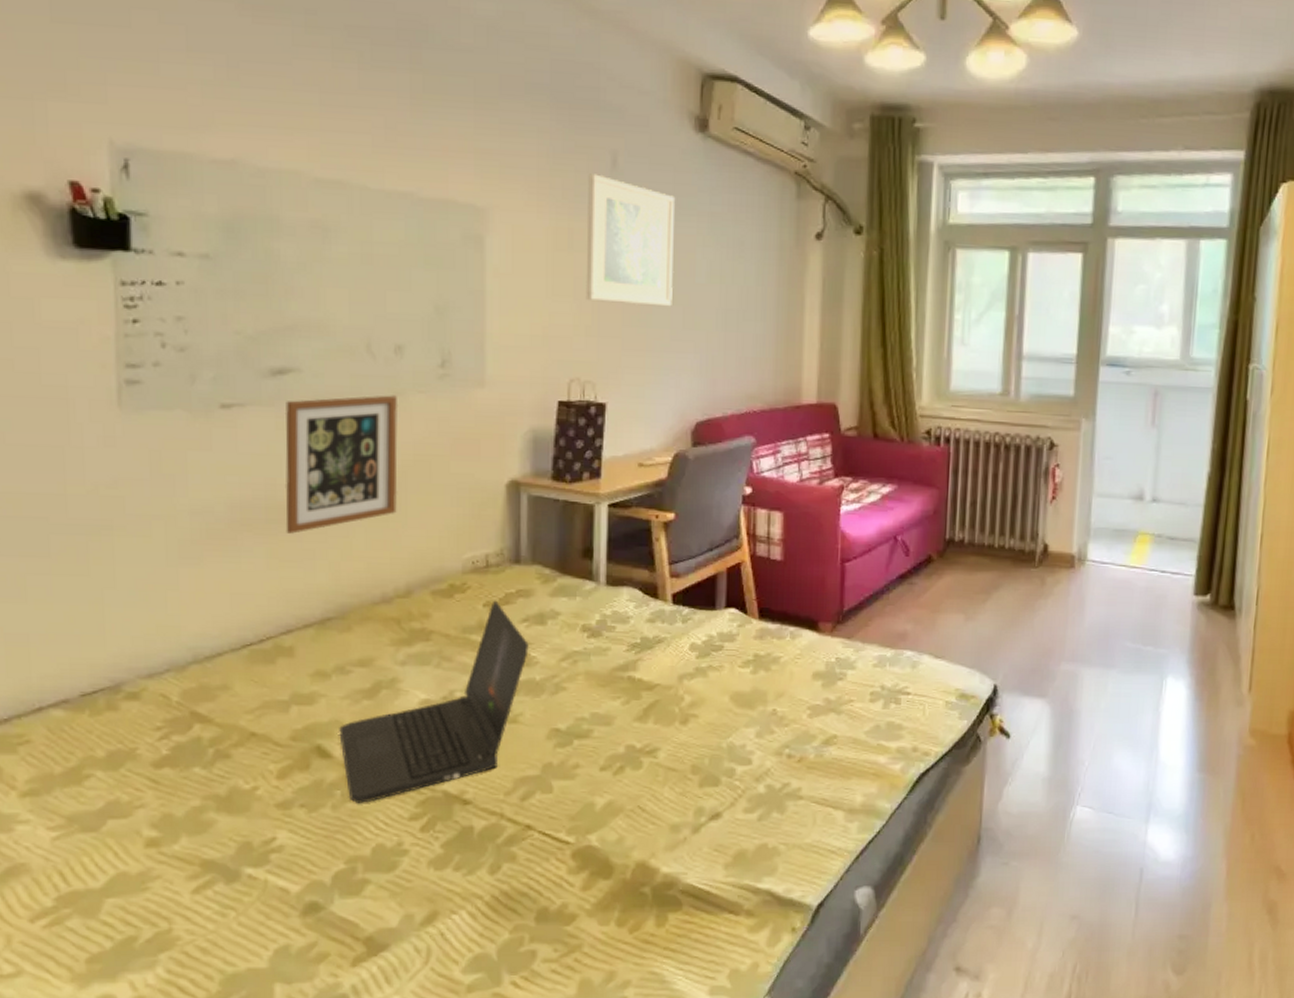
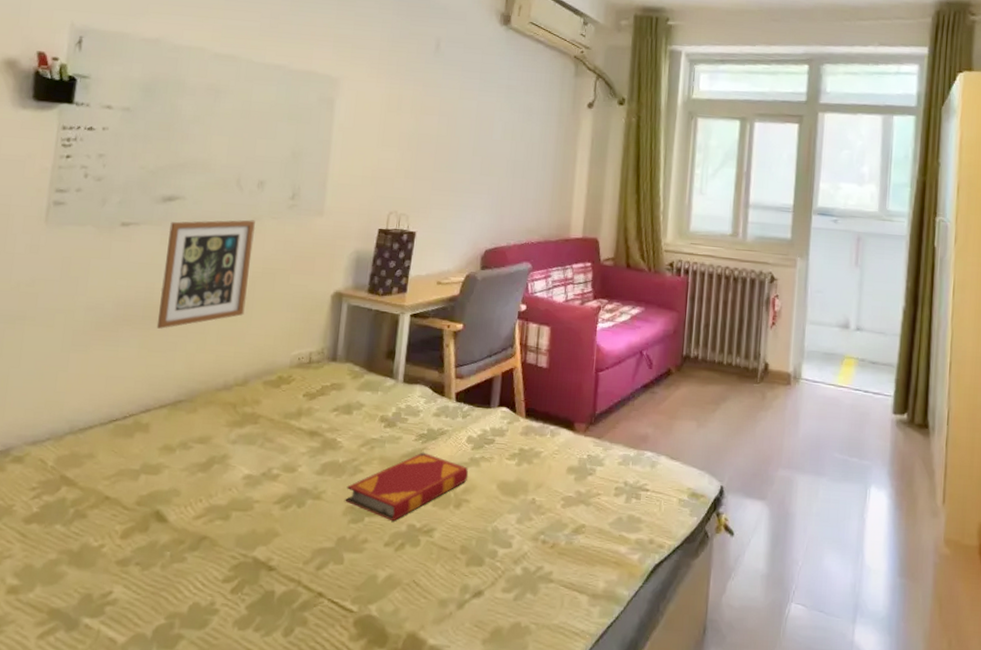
laptop computer: present [339,600,529,803] -> none [175,391,336,565]
hardback book: none [548,663,695,743] -> present [345,452,469,522]
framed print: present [585,173,676,307] -> none [407,54,482,157]

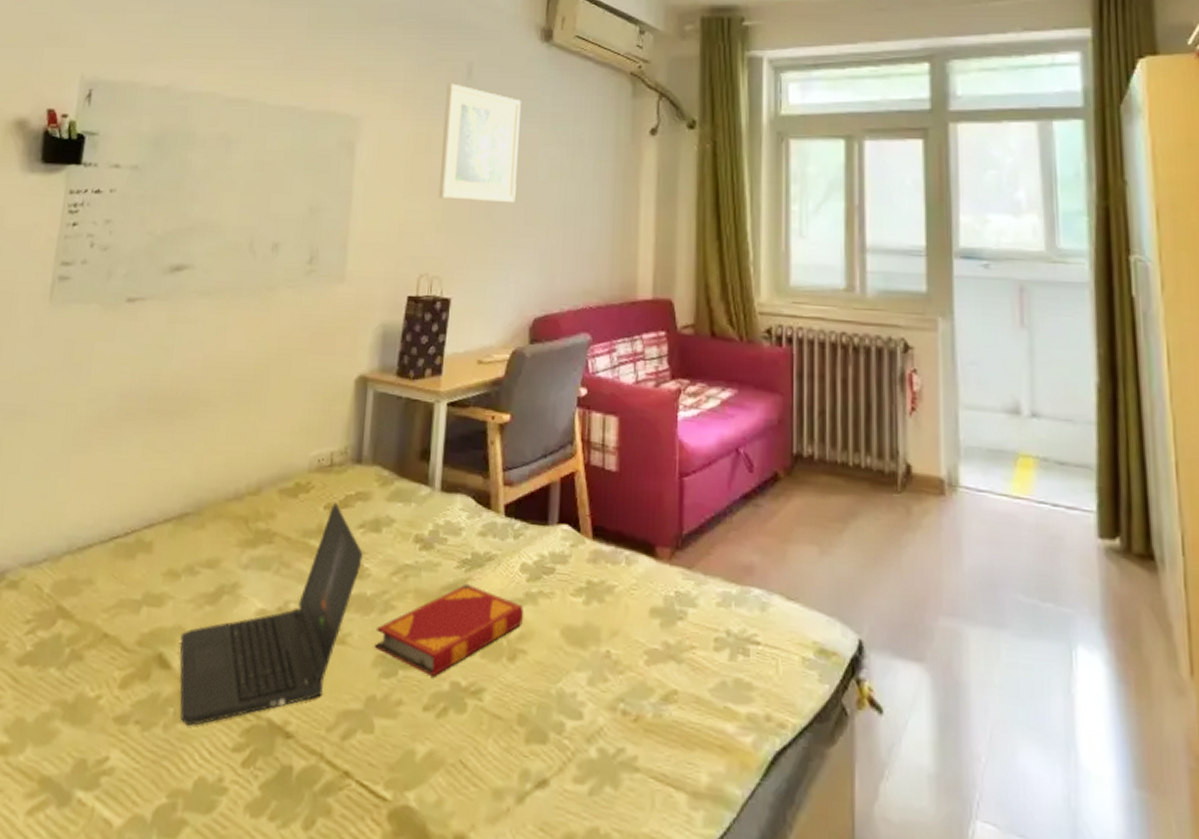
picture frame: present [156,219,256,329] -> none [162,290,270,425]
laptop computer: none [175,391,336,565] -> present [180,502,363,726]
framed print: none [407,54,482,157] -> present [438,83,522,203]

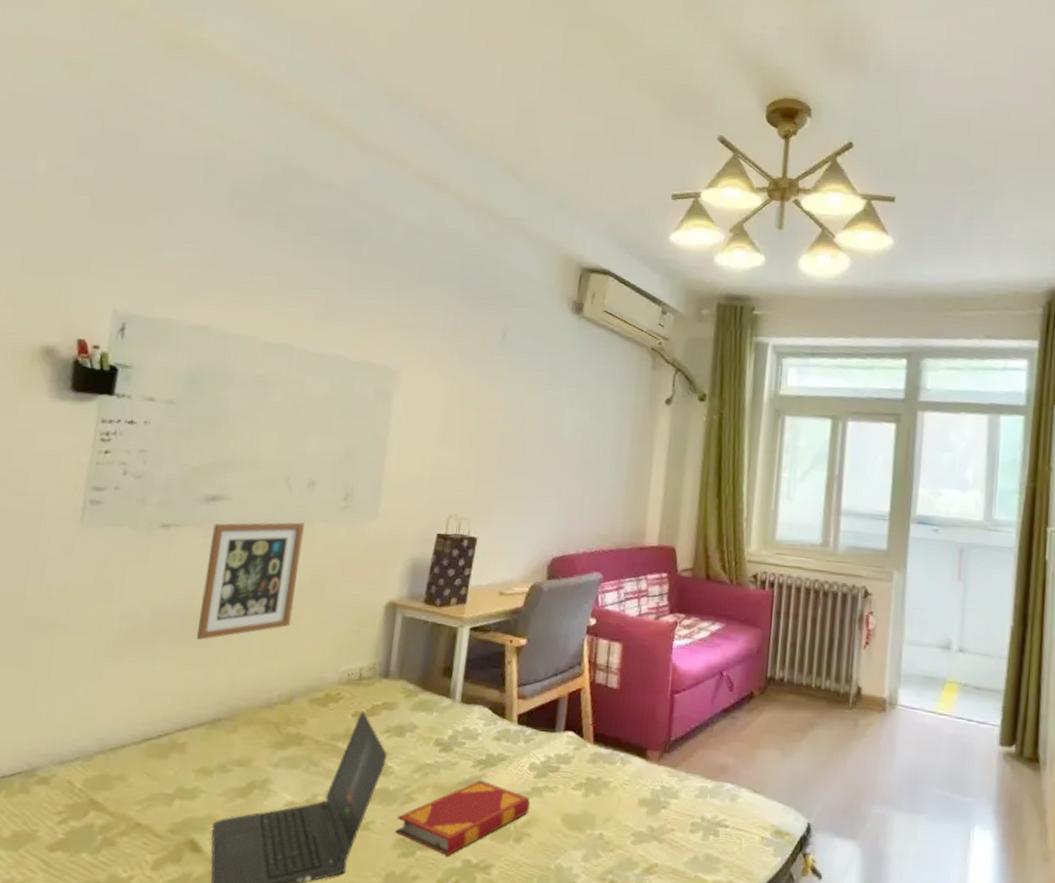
picture frame: none [162,290,270,425] -> present [196,522,305,640]
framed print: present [438,83,522,203] -> none [469,345,552,457]

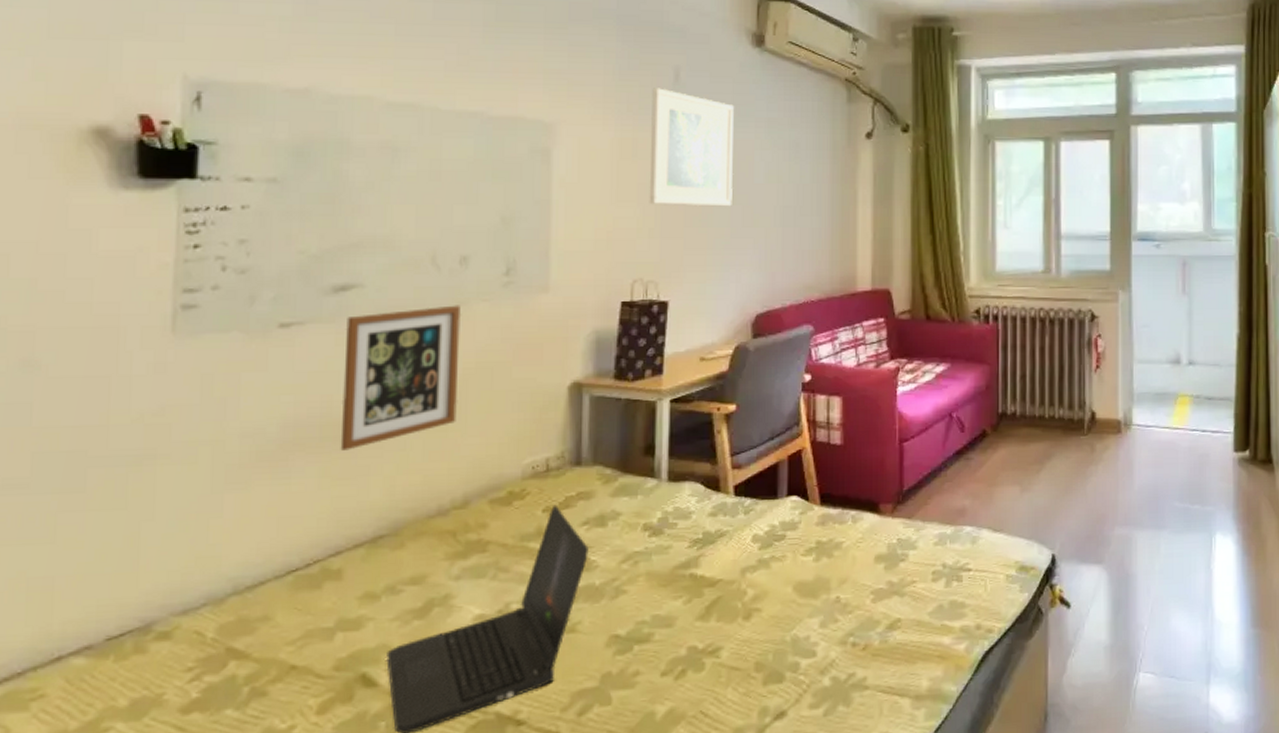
hardback book: present [395,779,531,856] -> none [607,560,758,646]
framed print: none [469,345,552,457] -> present [649,88,735,207]

